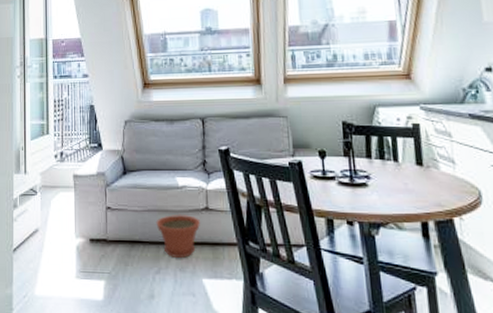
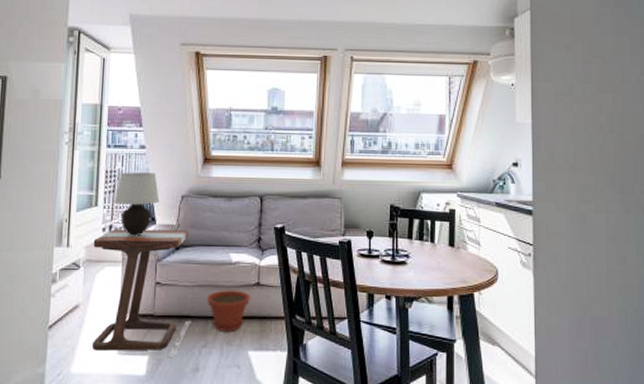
side table: none [47,155,144,283] -> present [92,229,192,357]
table lamp: none [63,100,105,162] -> present [113,172,160,236]

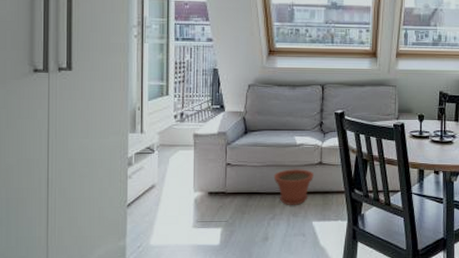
side table: present [92,229,192,357] -> none [166,116,261,229]
table lamp: present [113,172,160,236] -> none [184,63,228,122]

